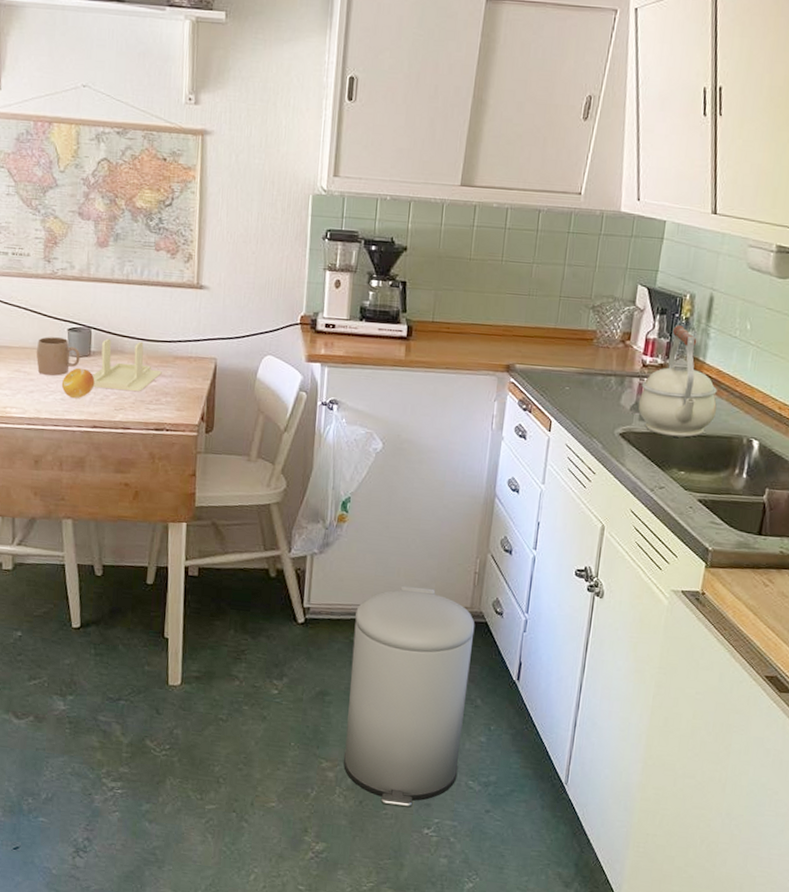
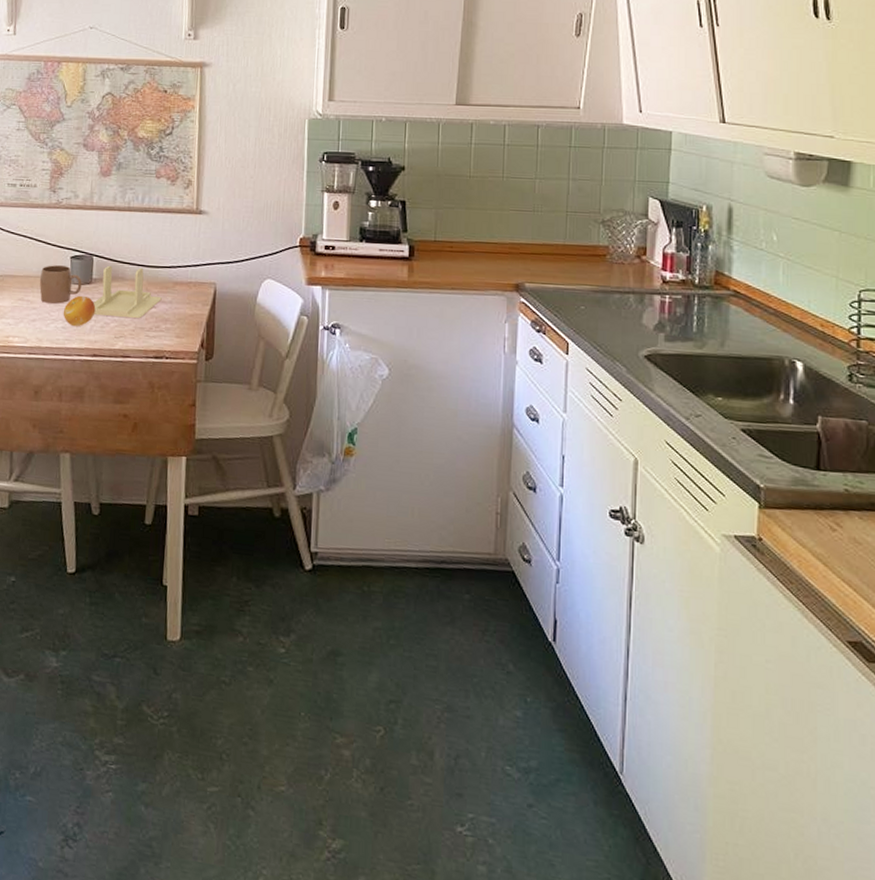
pedal bin: present [343,585,475,808] -> none [361,527,501,799]
kettle: present [637,325,717,438] -> none [662,238,750,360]

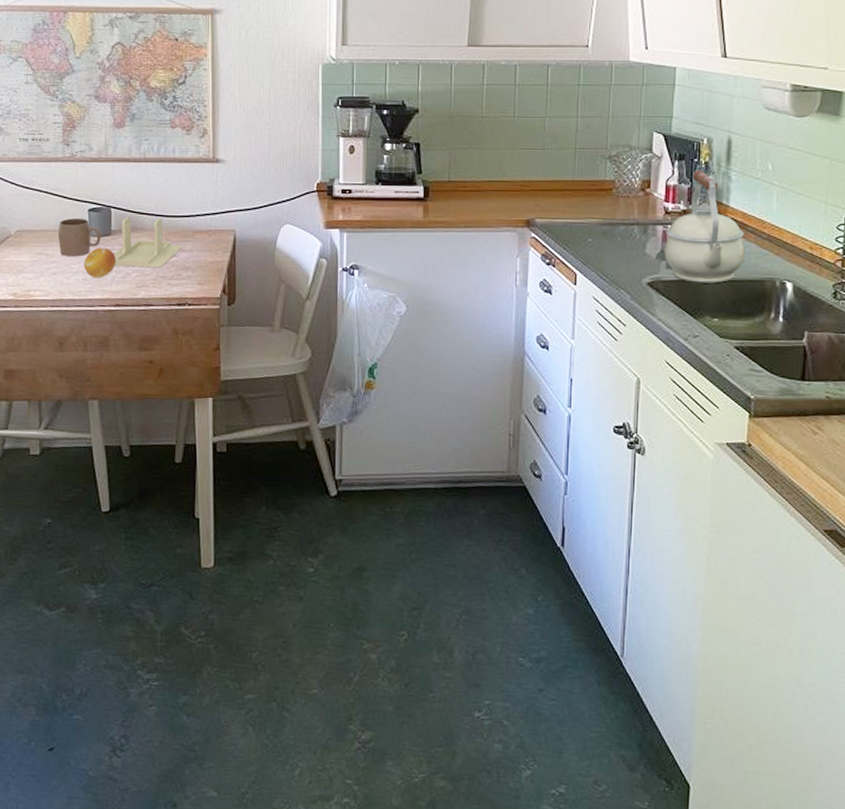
kettle: none [662,238,750,360] -> present [664,170,745,284]

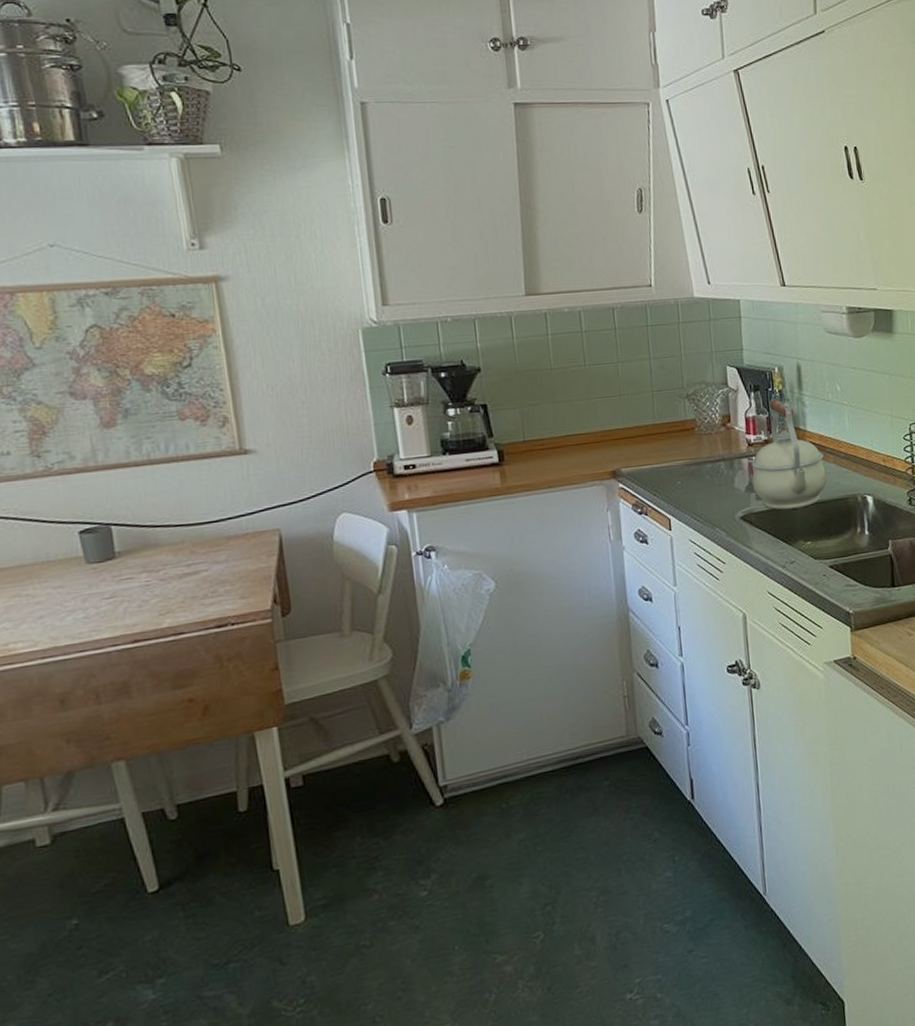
mug: present [57,218,101,257] -> none [38,544,102,594]
fruit: present [83,247,116,279] -> none [81,574,127,614]
napkin holder: present [114,216,182,268] -> none [122,528,214,595]

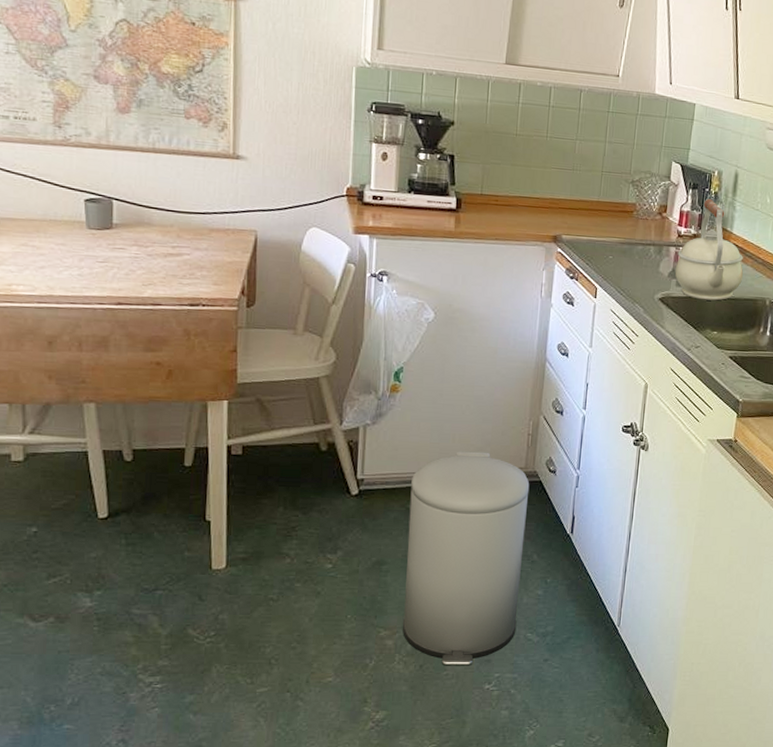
pedal bin: none [501,725,651,983] -> present [403,451,530,667]

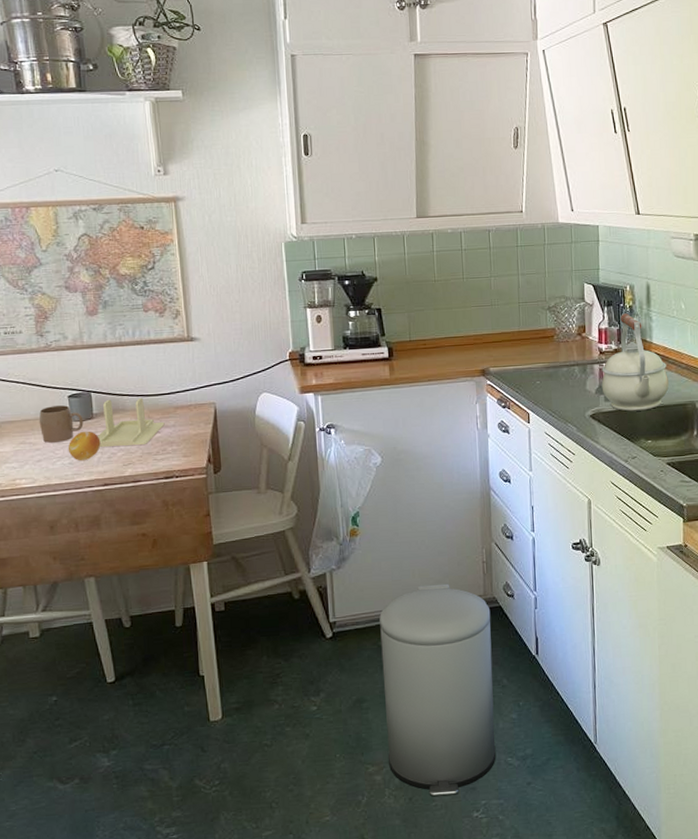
mug: none [46,208,100,251] -> present [38,405,84,444]
fruit: none [78,241,119,275] -> present [68,431,101,461]
napkin holder: none [116,210,196,266] -> present [98,397,165,448]

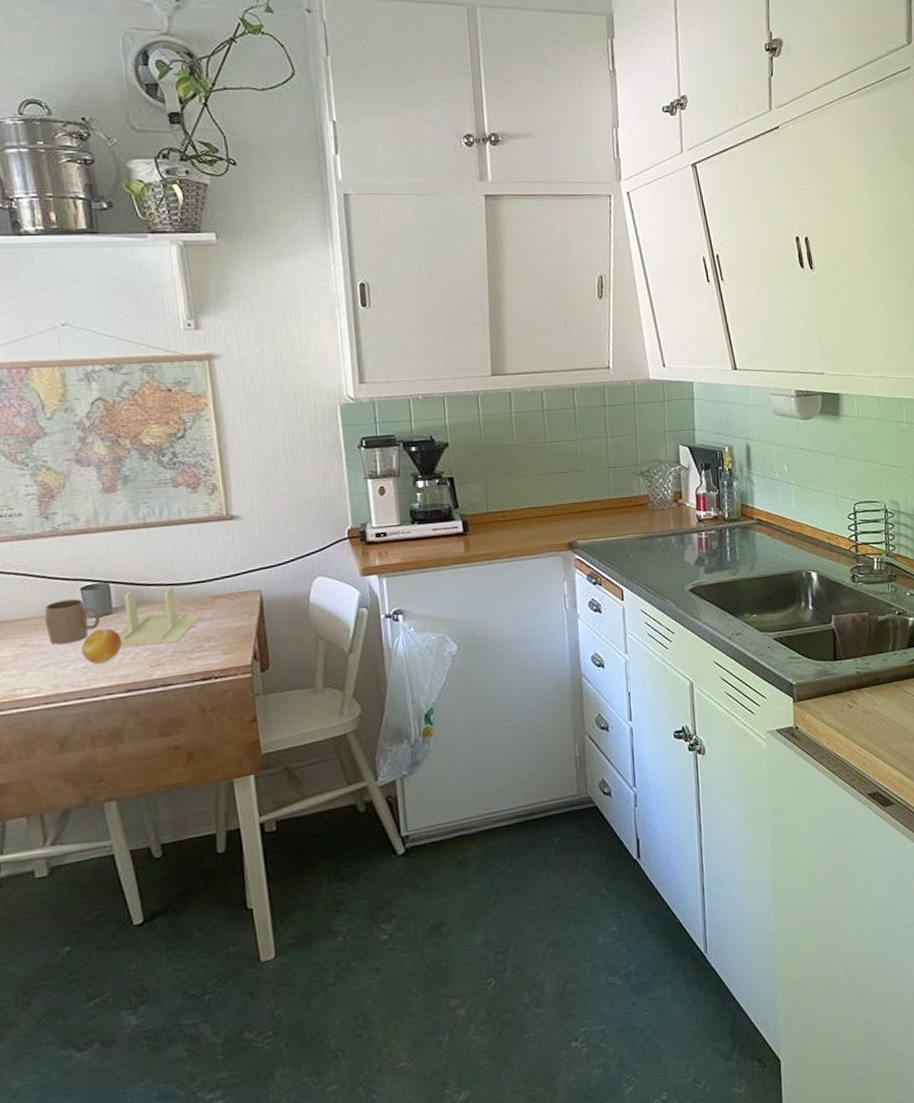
pedal bin: present [379,583,496,798] -> none [459,784,596,1029]
kettle: present [601,313,669,412] -> none [700,477,773,584]

